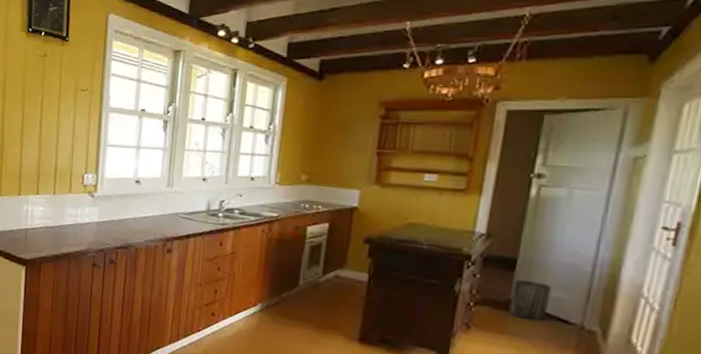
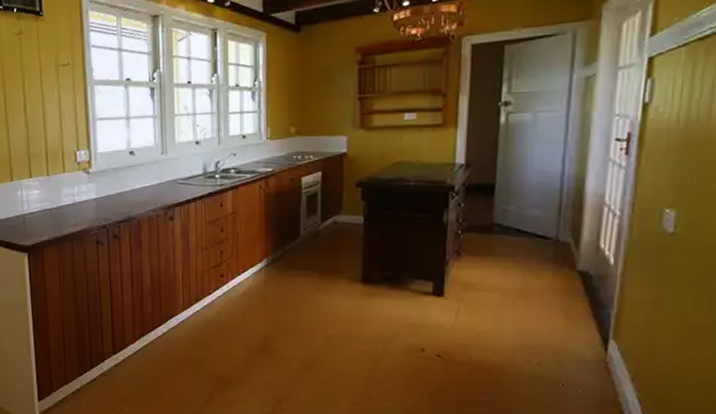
trash can: present [508,280,552,322] -> none [493,203,528,240]

